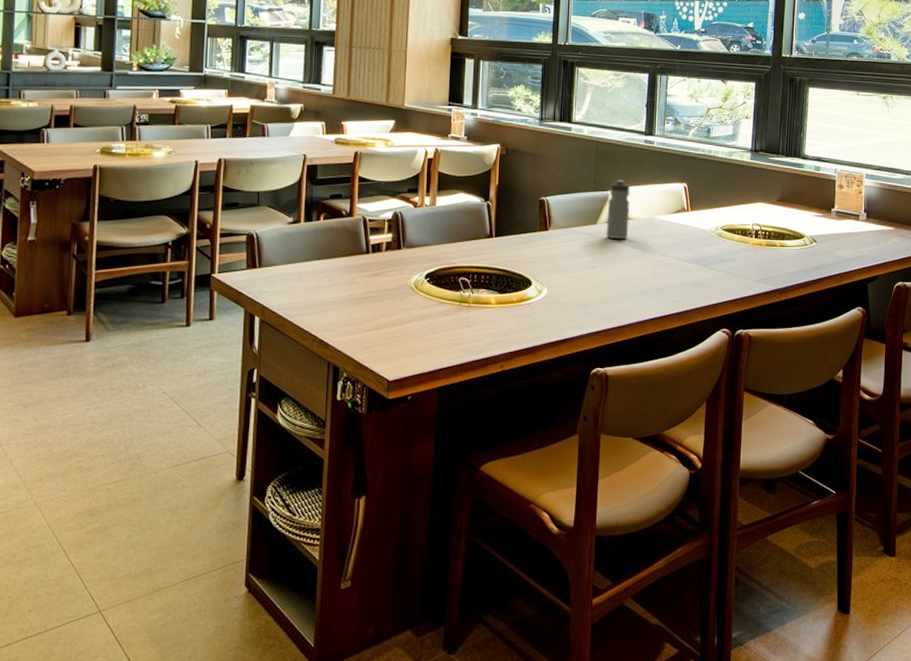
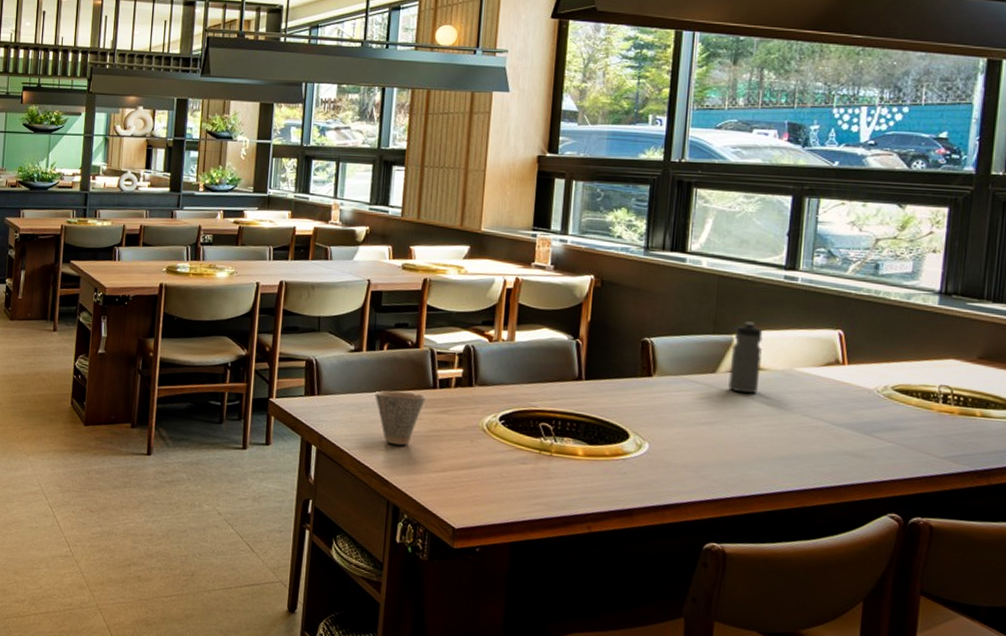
cup: none [313,258,360,309] -> present [375,390,426,446]

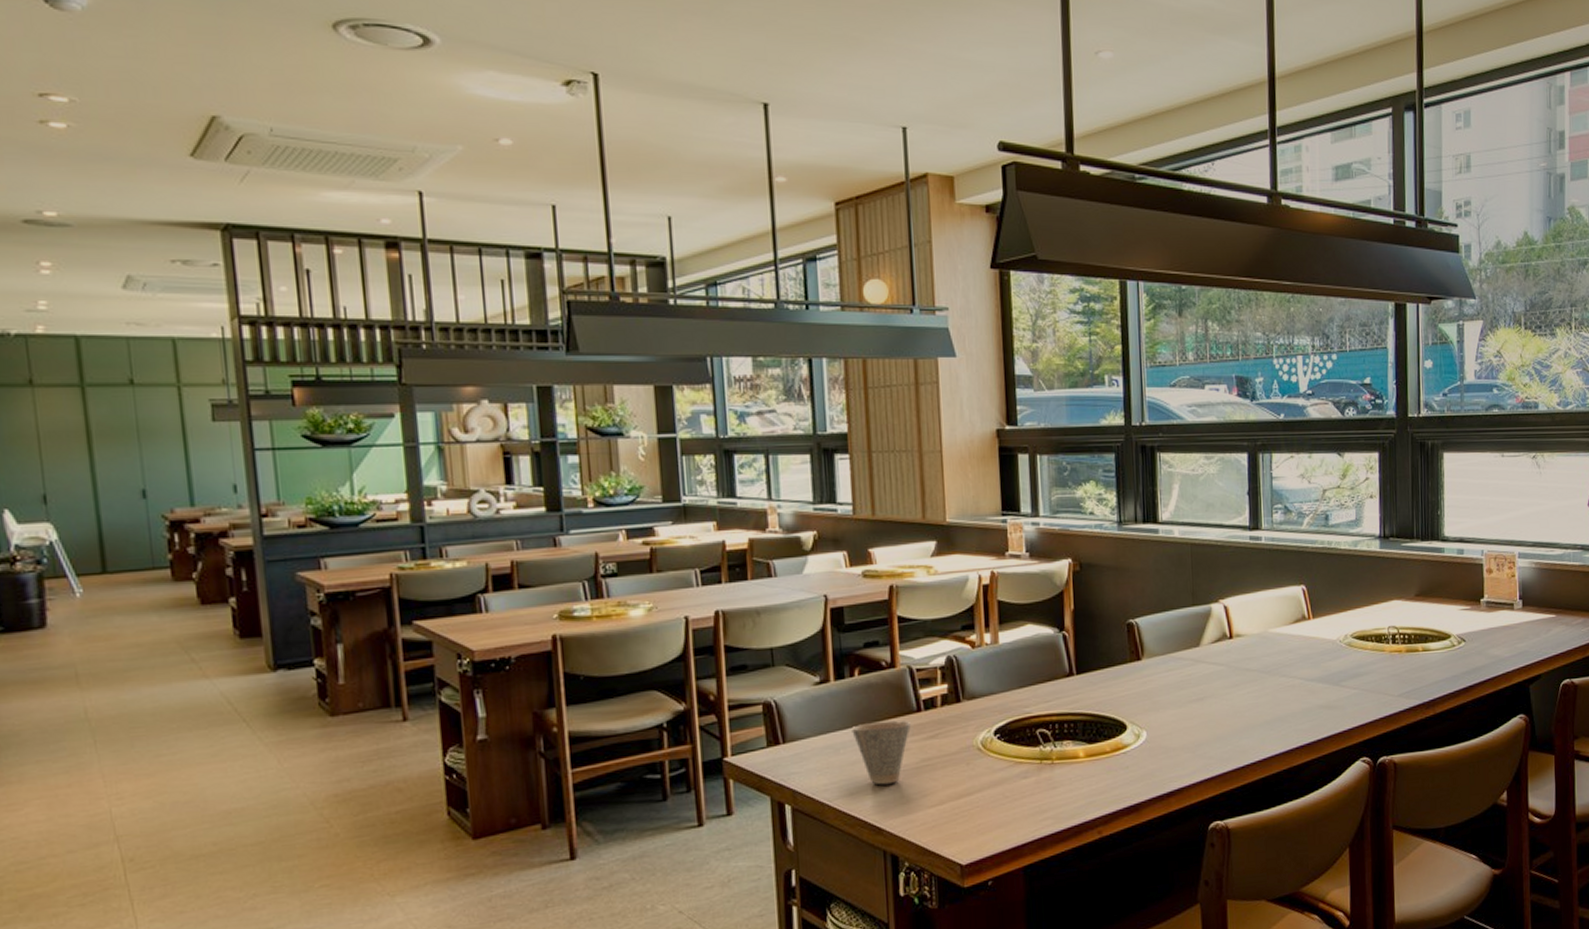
water bottle: present [727,321,763,394] -> none [1211,588,1240,663]

